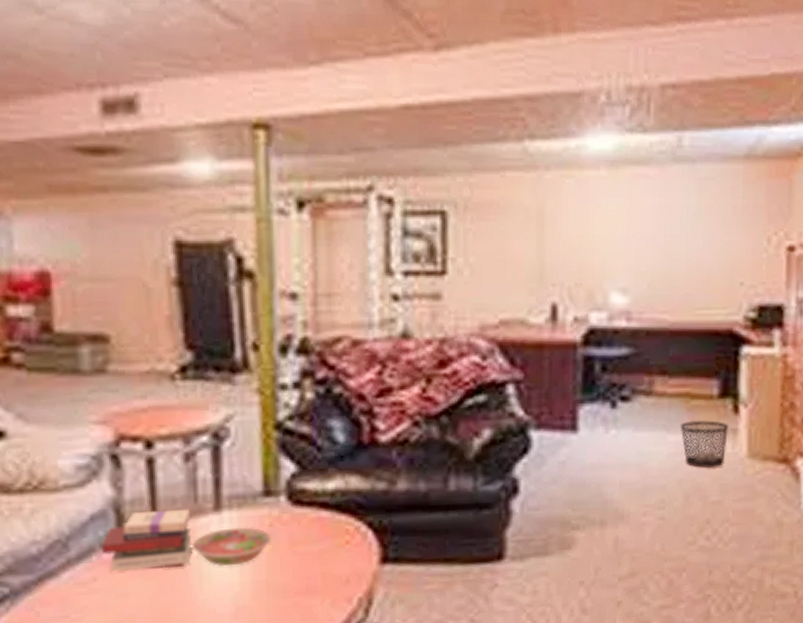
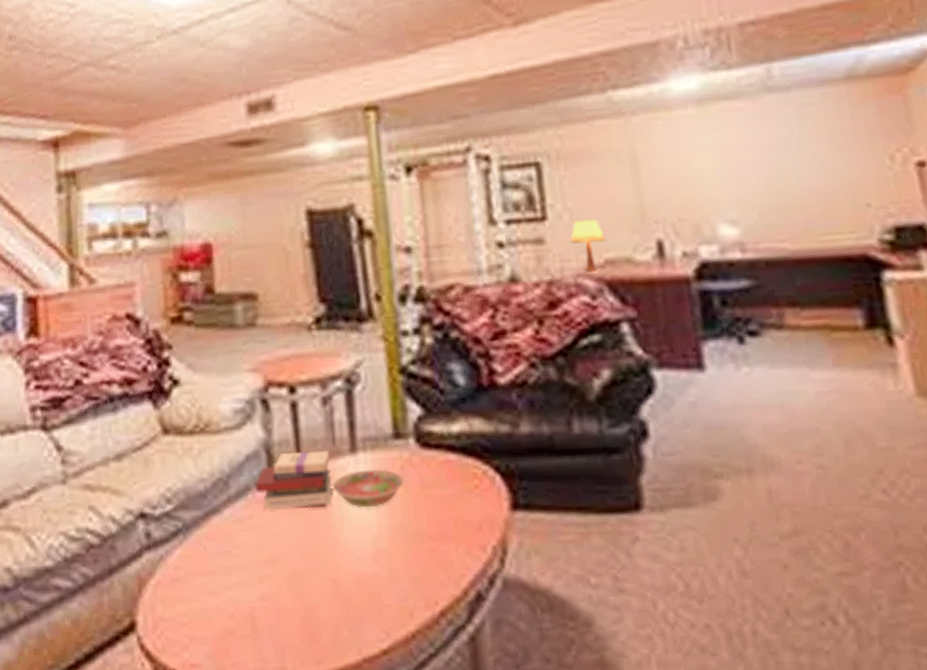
table lamp: none [468,276,504,332] -> present [570,219,607,273]
waste bin: present [680,419,728,469] -> none [823,354,888,409]

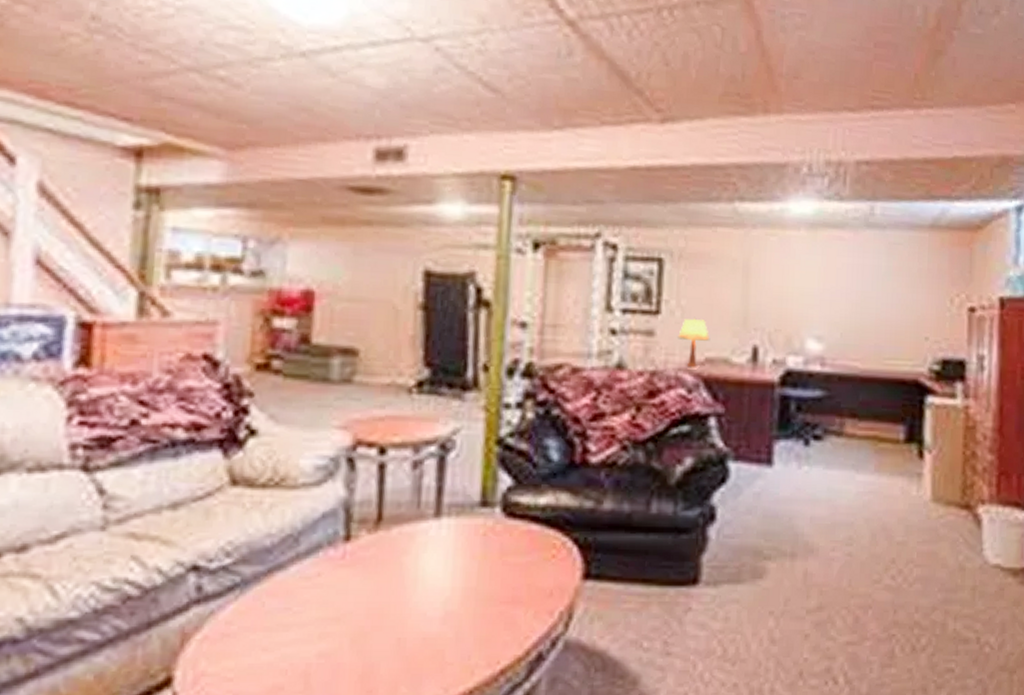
books: present [255,450,335,511] -> none [328,512,413,570]
bowl: present [333,469,405,508] -> none [411,534,485,571]

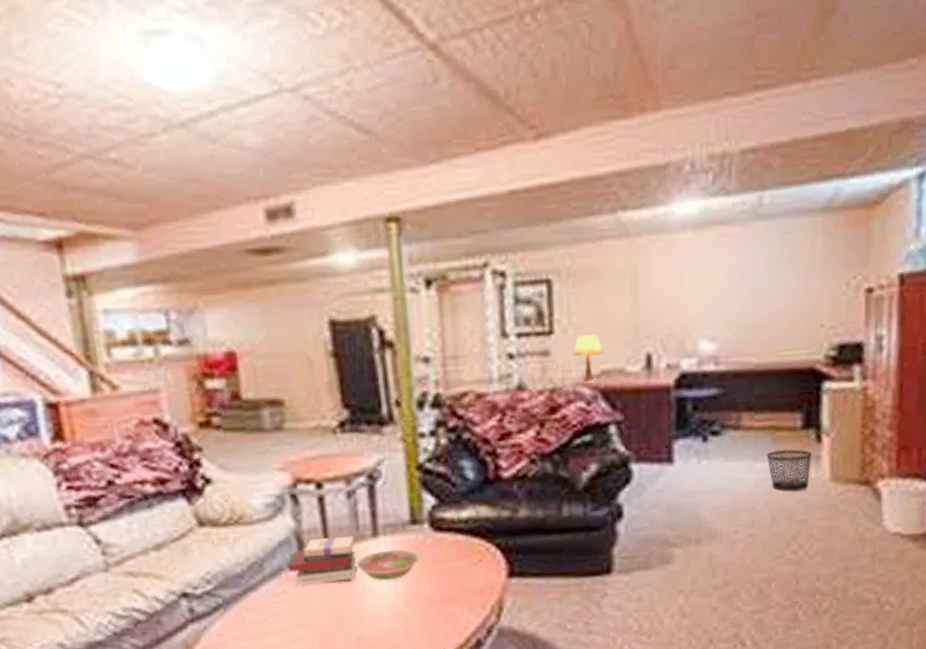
books: none [328,512,413,570] -> present [287,535,359,586]
bowl: none [411,534,485,571] -> present [357,549,420,581]
waste bin: none [868,462,913,510] -> present [766,449,812,492]

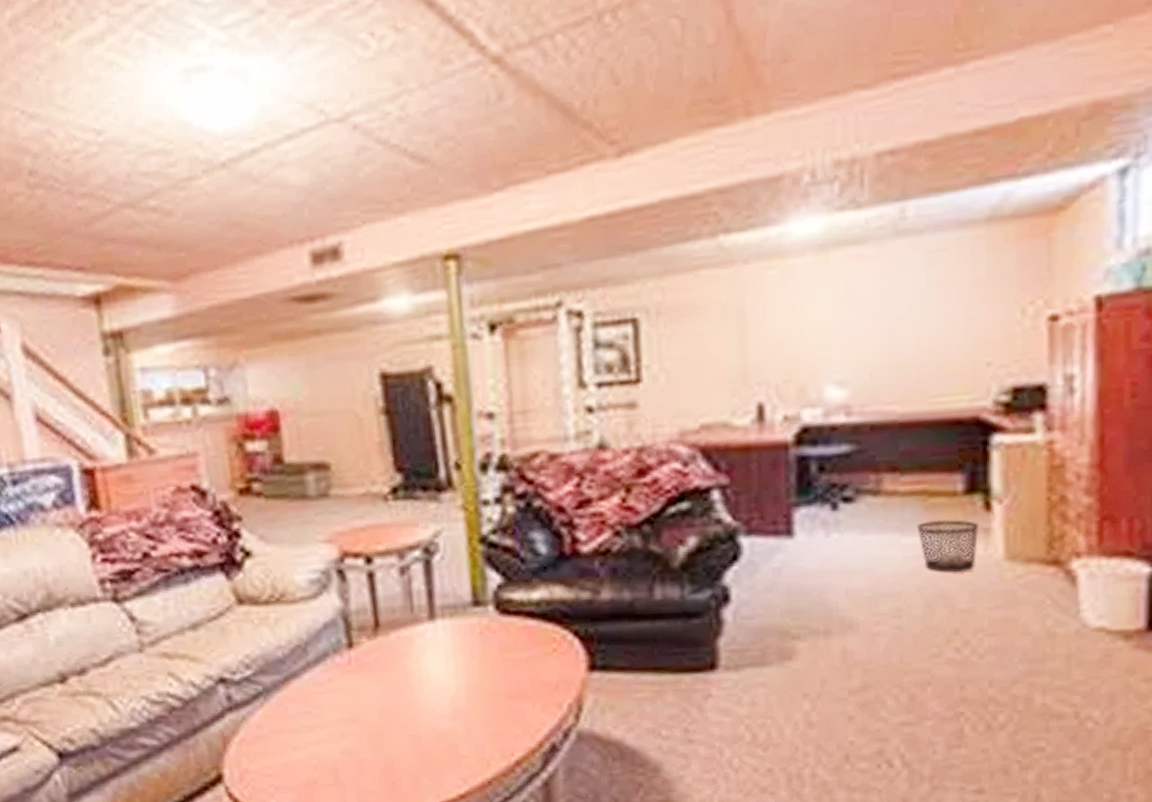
books: present [287,535,359,586] -> none [333,617,413,674]
bowl: present [357,549,420,581] -> none [411,635,483,671]
table lamp: present [573,334,604,382] -> none [665,381,704,439]

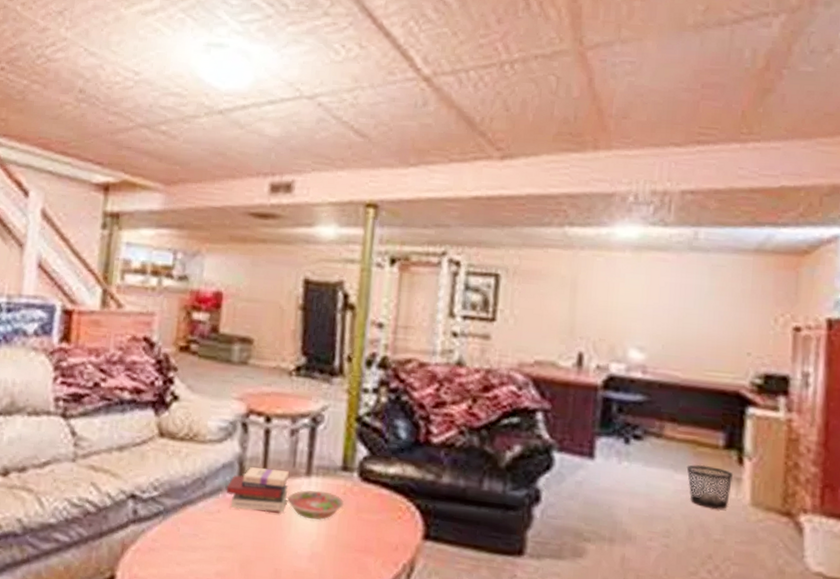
books: none [333,617,413,674] -> present [226,466,290,513]
bowl: none [411,635,483,671] -> present [287,490,345,520]

